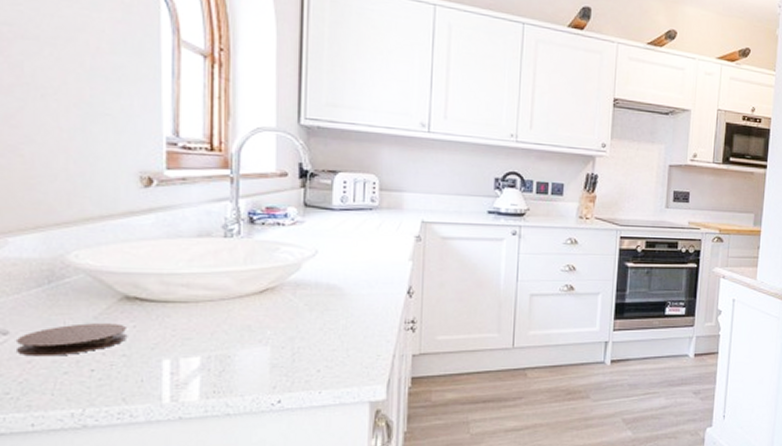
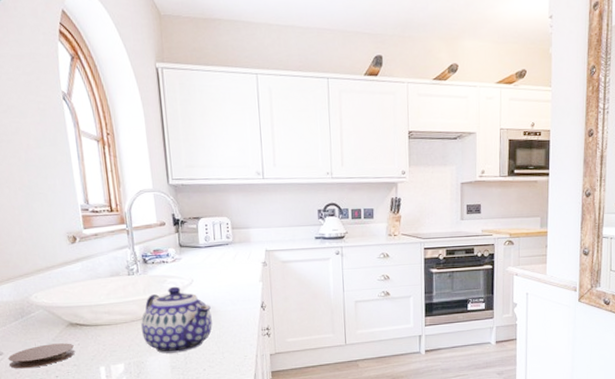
teapot: none [234,257,338,346] -> present [141,286,213,354]

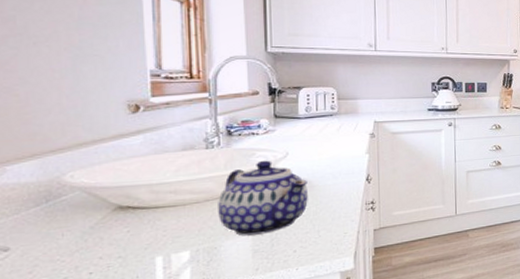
coaster: present [7,343,75,369] -> none [16,230,121,268]

